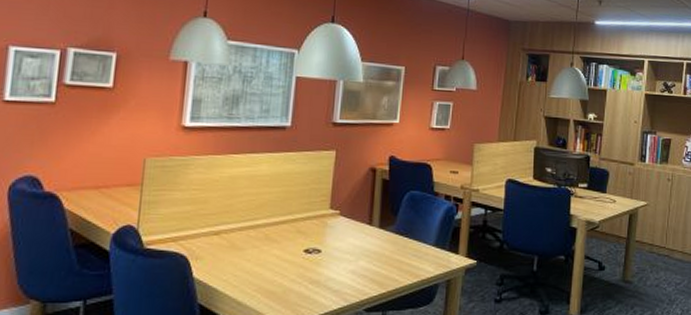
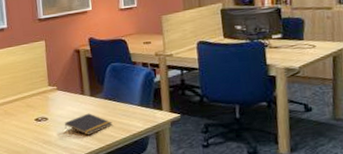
notepad: none [340,249,400,277] -> present [64,113,113,136]

